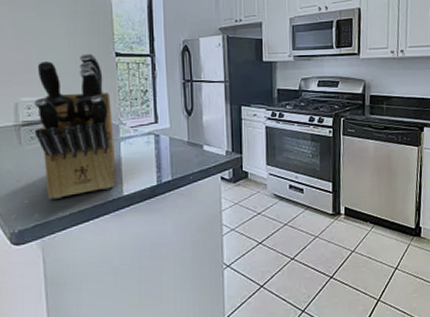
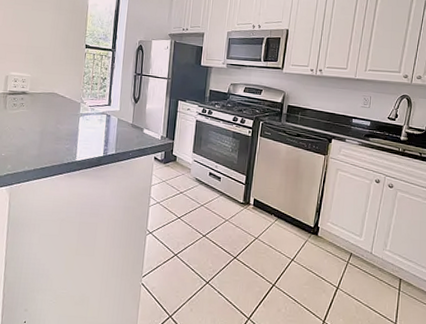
knife block: present [34,53,115,199] -> none [17,43,77,156]

